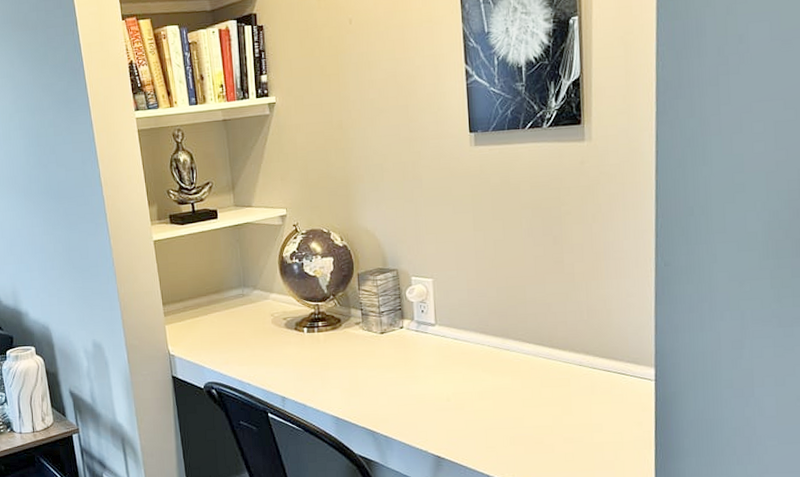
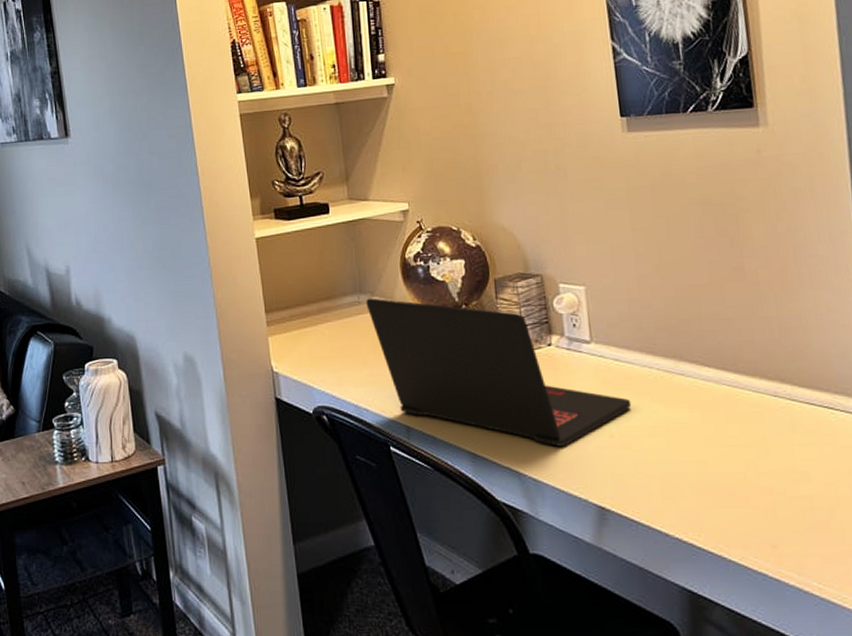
laptop: none [249,291,466,410] -> present [366,298,632,447]

